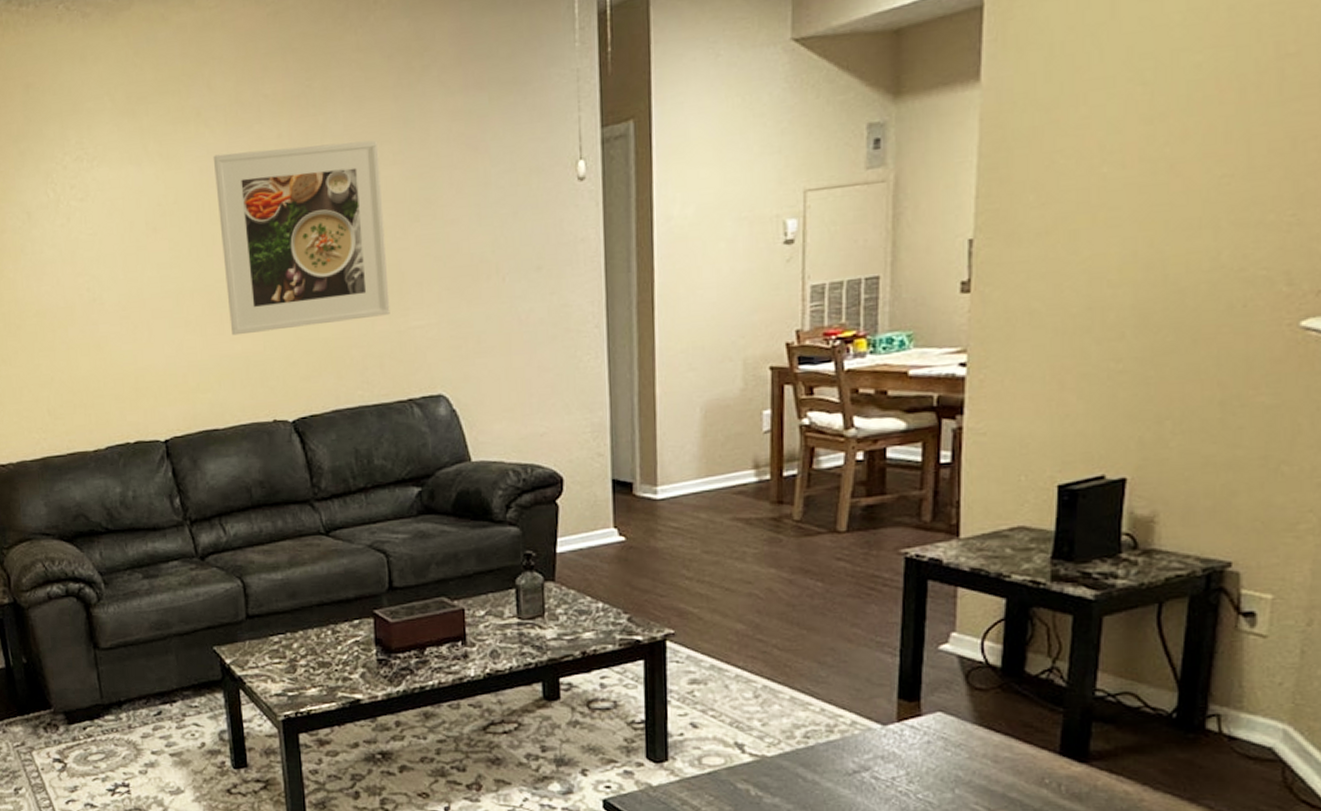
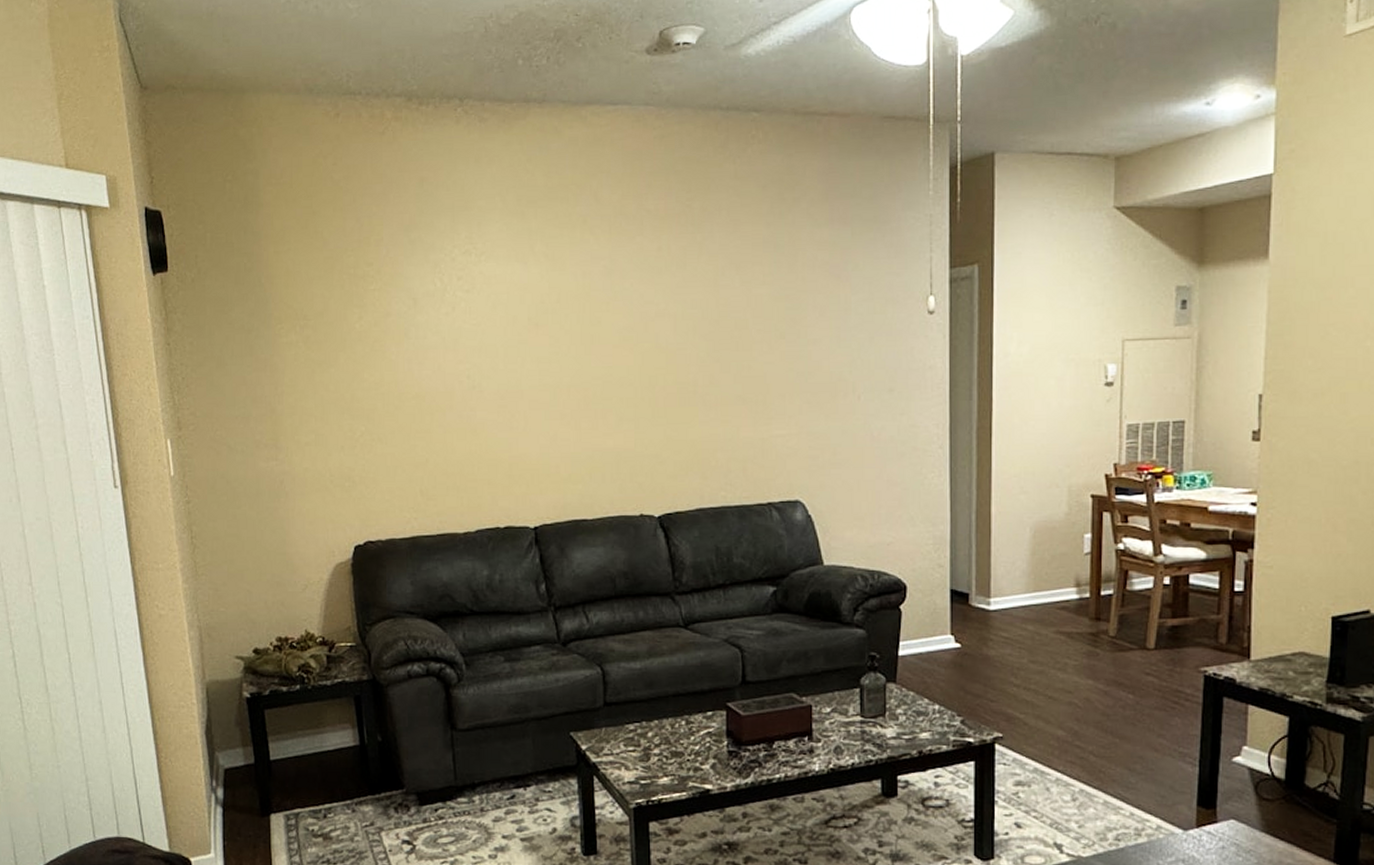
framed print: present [212,139,390,336] -> none [596,260,754,431]

